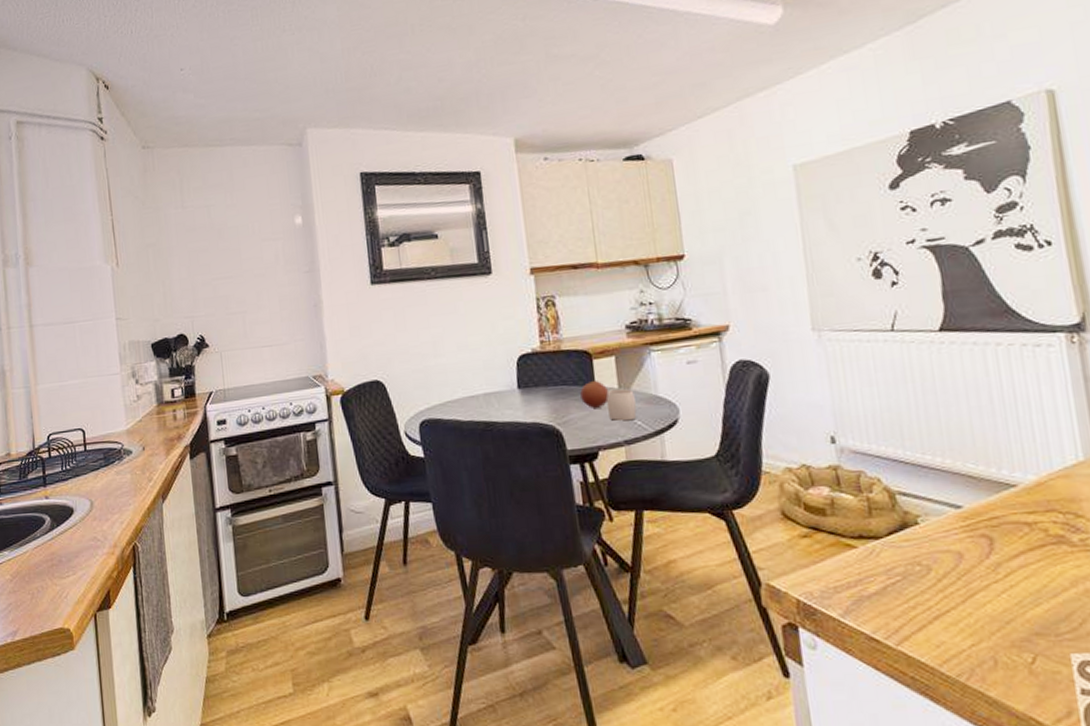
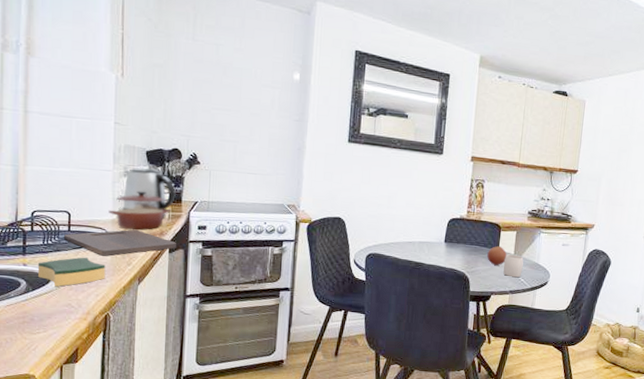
sponge: none [59,478,128,518] -> present [37,257,106,287]
cutting board: none [81,437,197,475] -> present [64,229,176,257]
saucepan: none [122,390,186,439] -> present [108,191,171,230]
kettle: none [133,363,188,419] -> present [122,168,176,219]

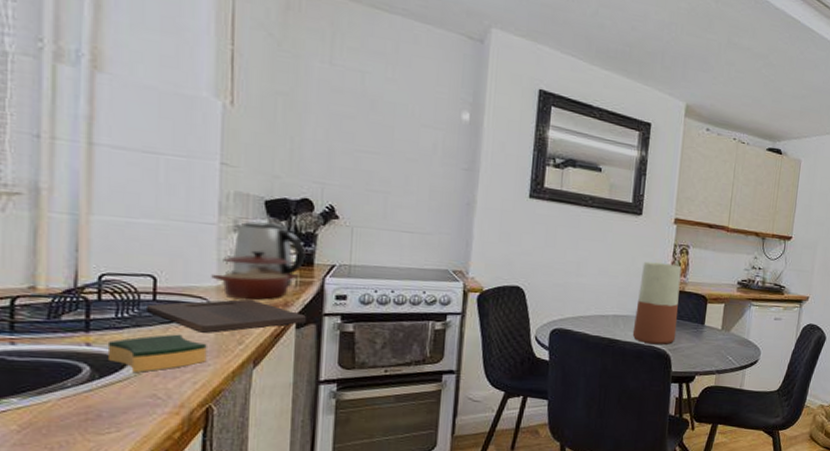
vase: none [435,195,478,268] -> present [632,261,682,345]
fruit: present [487,245,507,265] -> none [691,319,714,342]
mug: present [503,254,524,278] -> none [709,329,732,356]

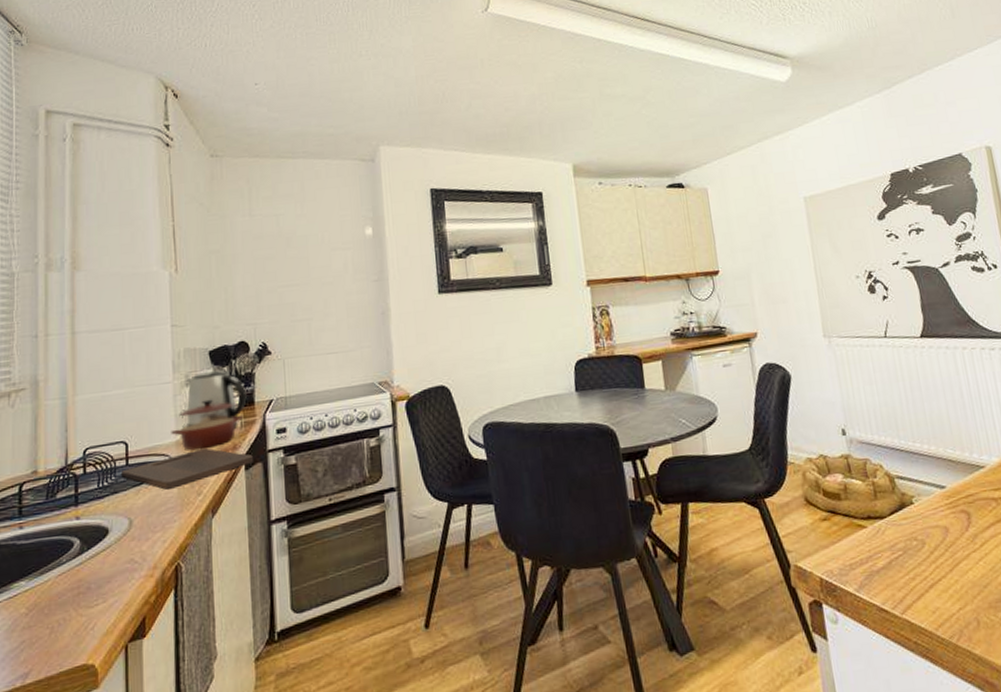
sponge: present [107,334,207,372] -> none [92,494,173,539]
vase: present [632,261,682,345] -> none [564,328,617,422]

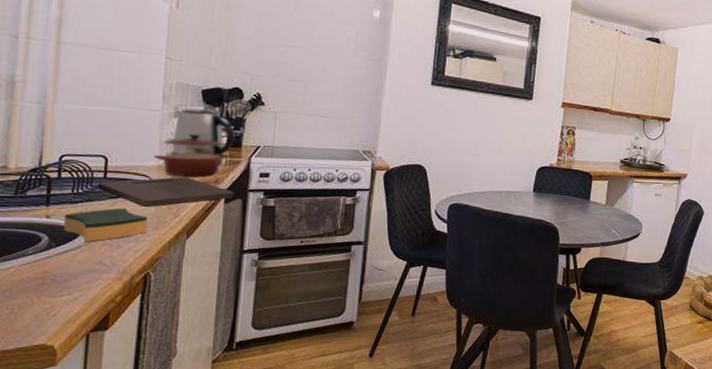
sponge: none [92,494,173,539] -> present [63,208,148,242]

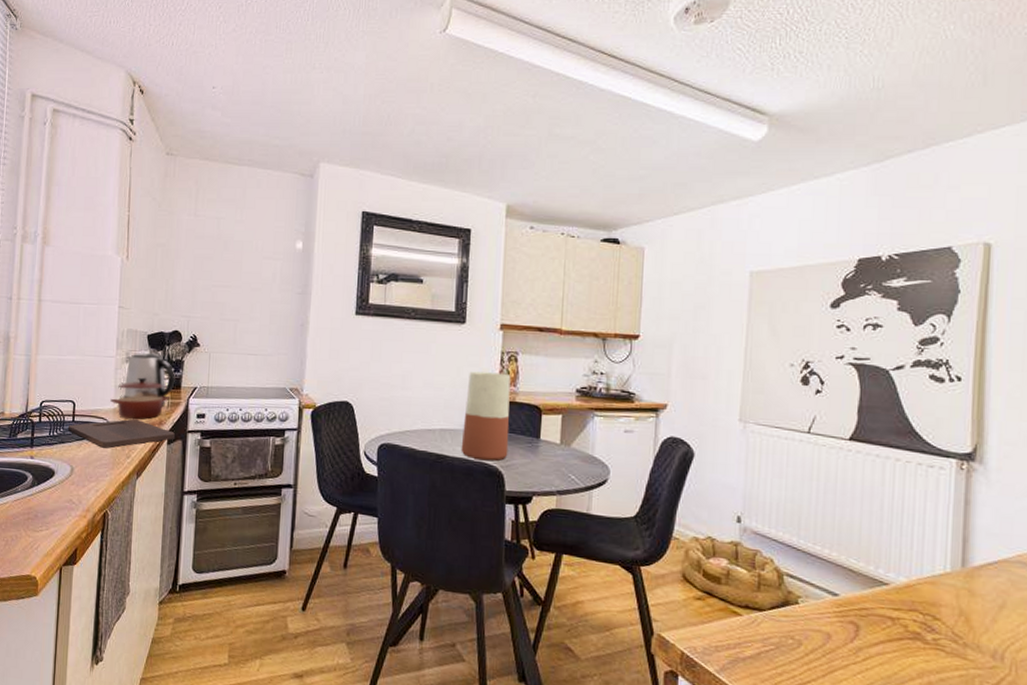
sponge: present [63,208,148,242] -> none [43,449,106,481]
vase: none [523,142,569,219] -> present [461,371,511,461]

